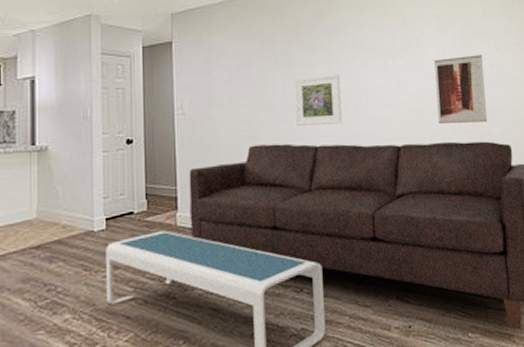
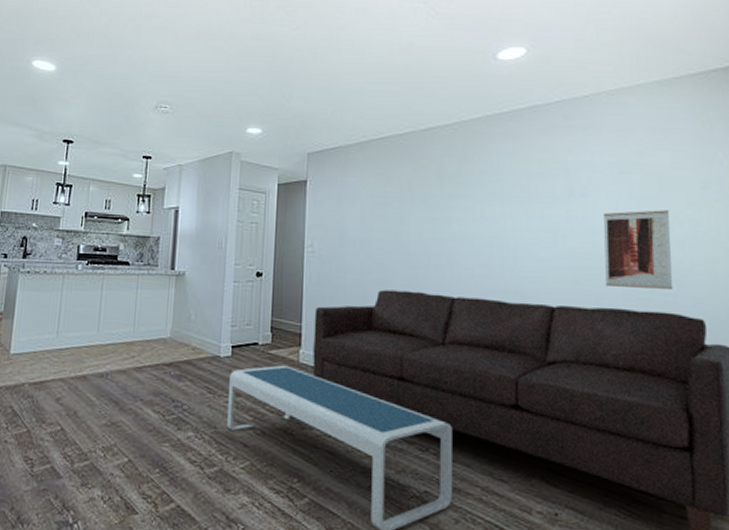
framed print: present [294,73,343,125] -> none [432,221,485,276]

